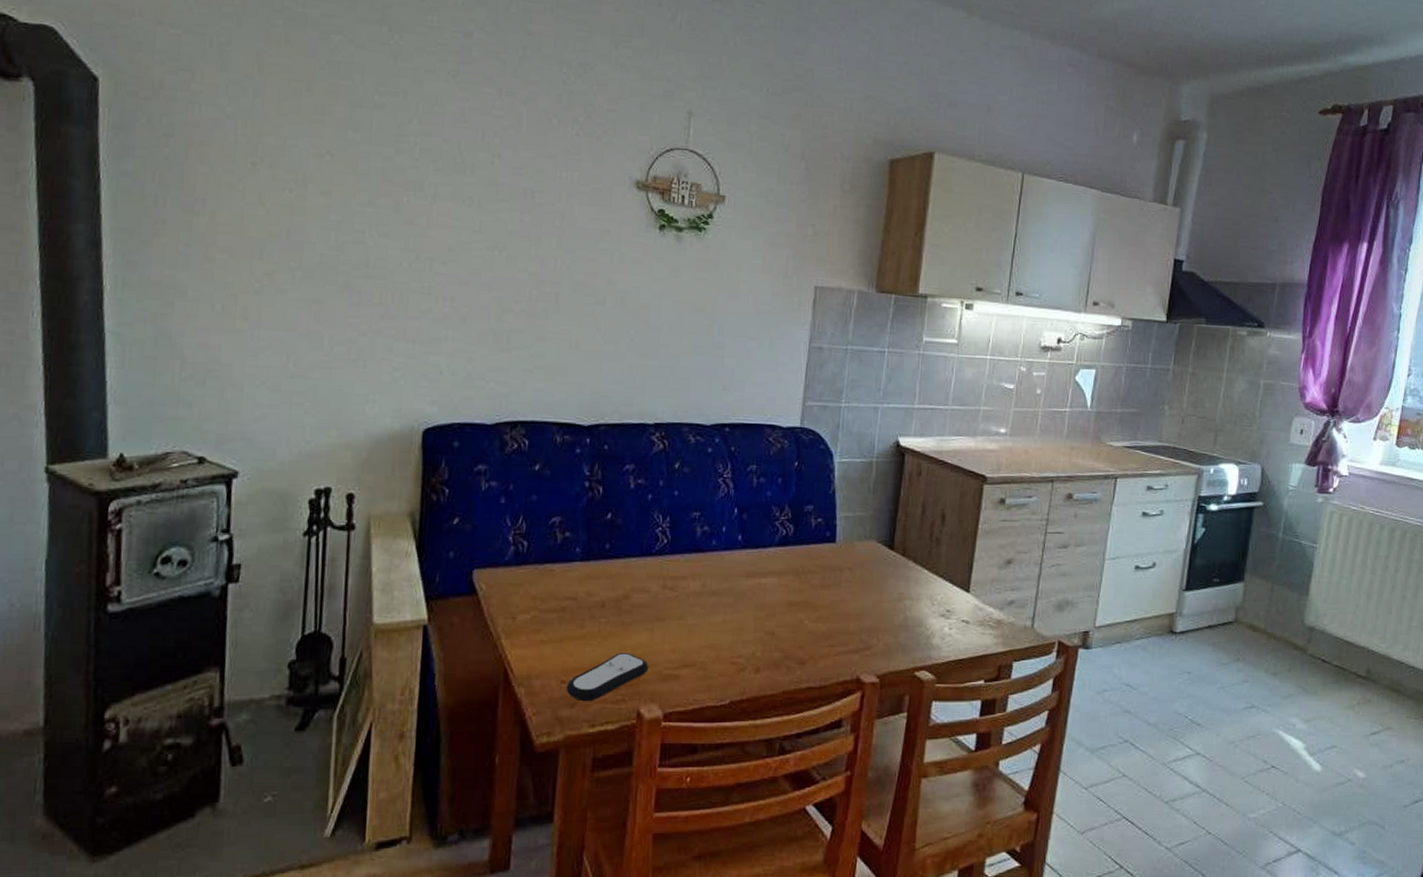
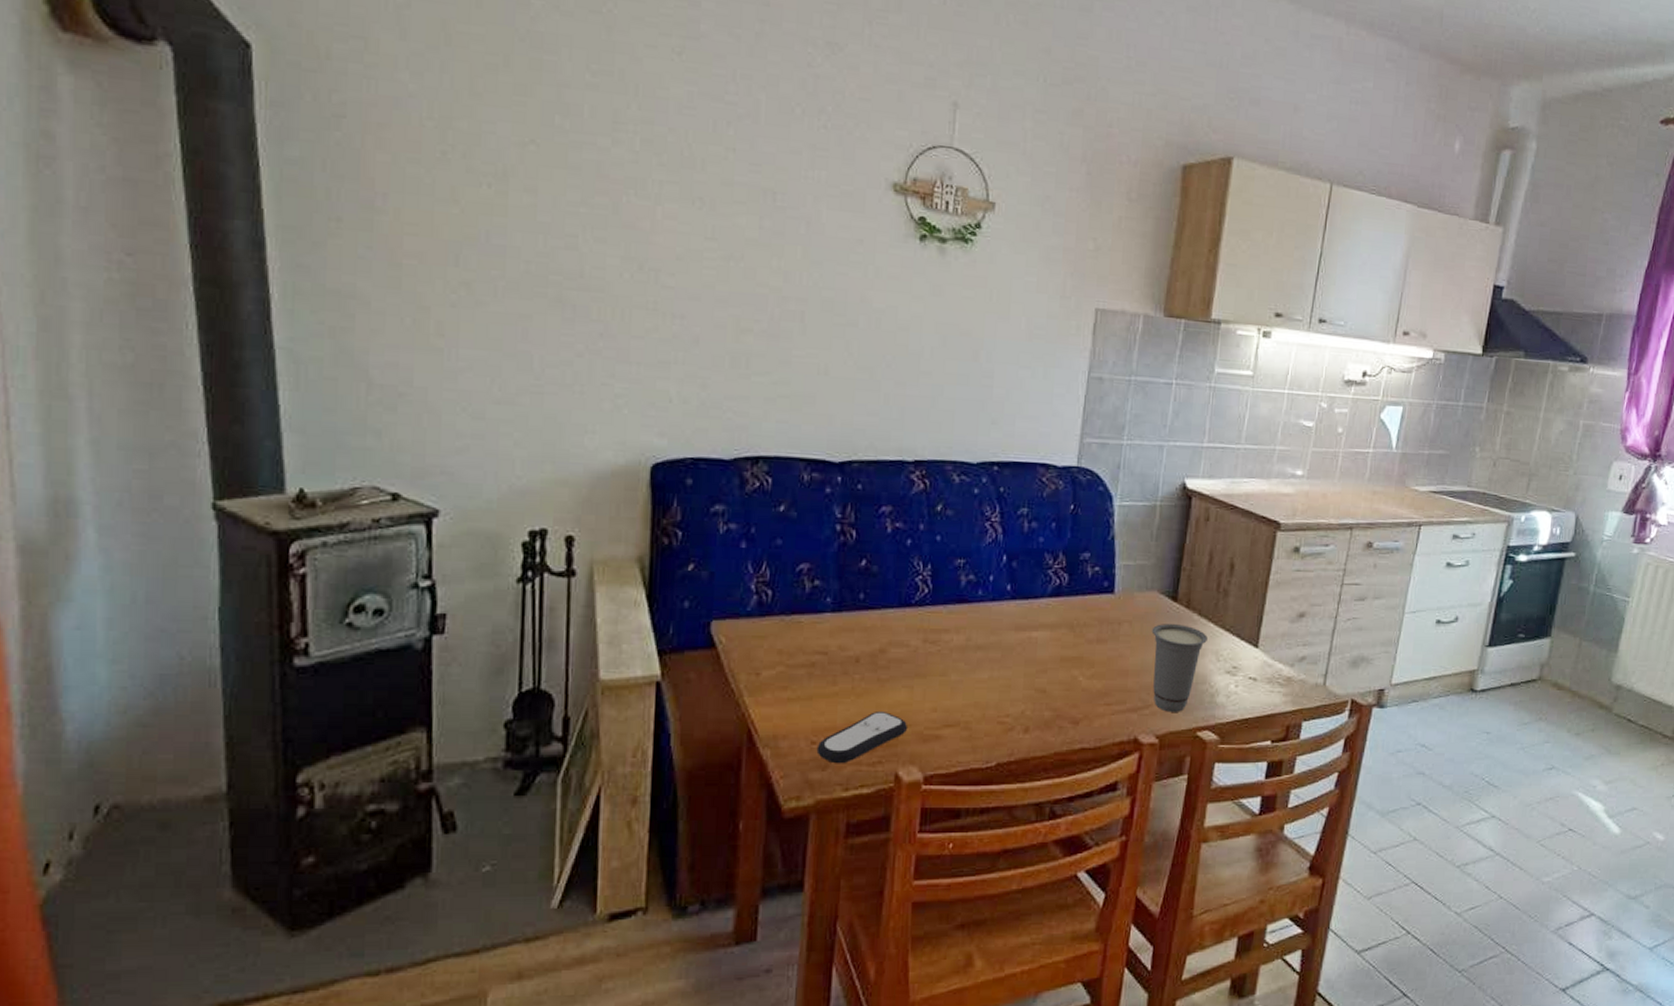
cup: none [871,571,922,653] -> present [1151,624,1207,712]

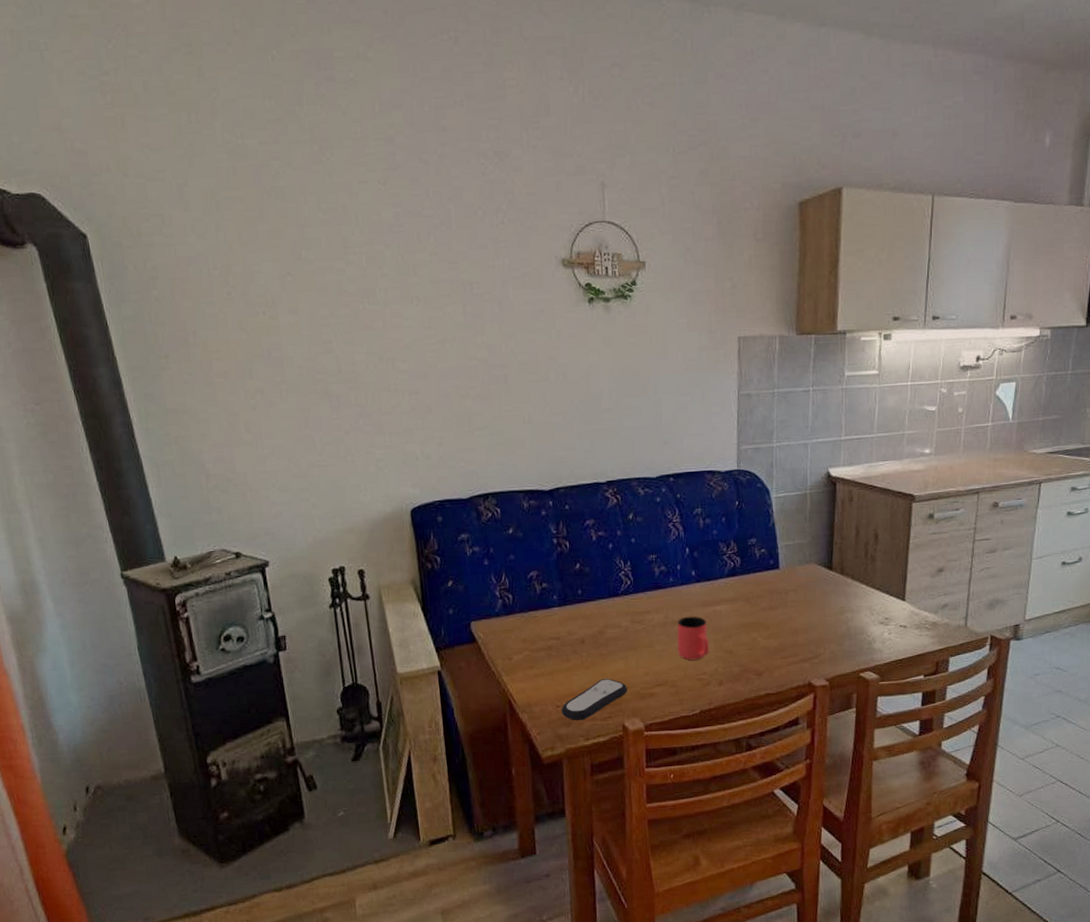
cup: none [978,641,1018,697] -> present [677,616,709,660]
cup: present [1151,624,1207,712] -> none [813,588,861,660]

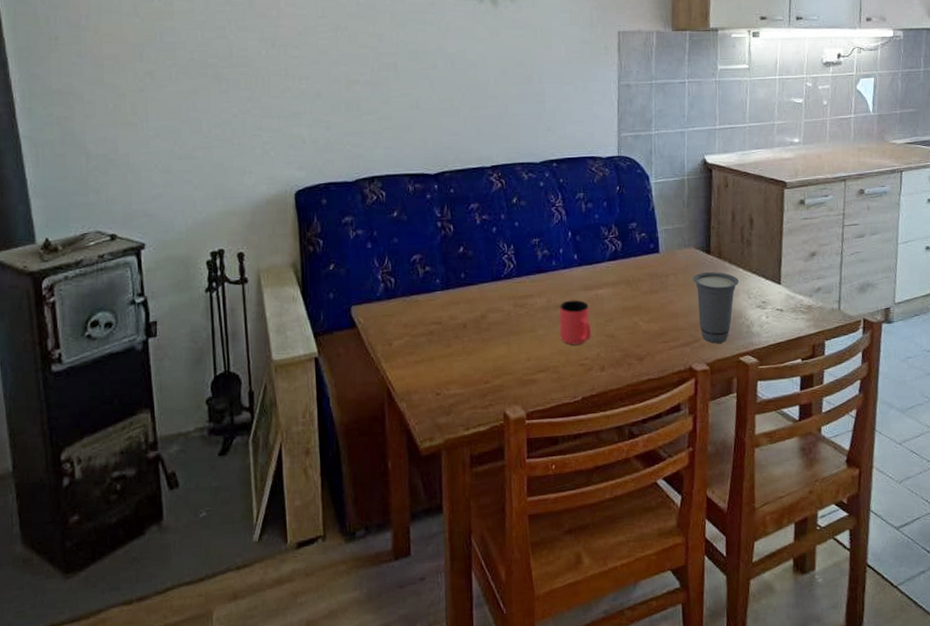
remote control: present [561,679,627,721] -> none [441,364,509,410]
cup: none [813,588,861,660] -> present [693,272,739,344]

